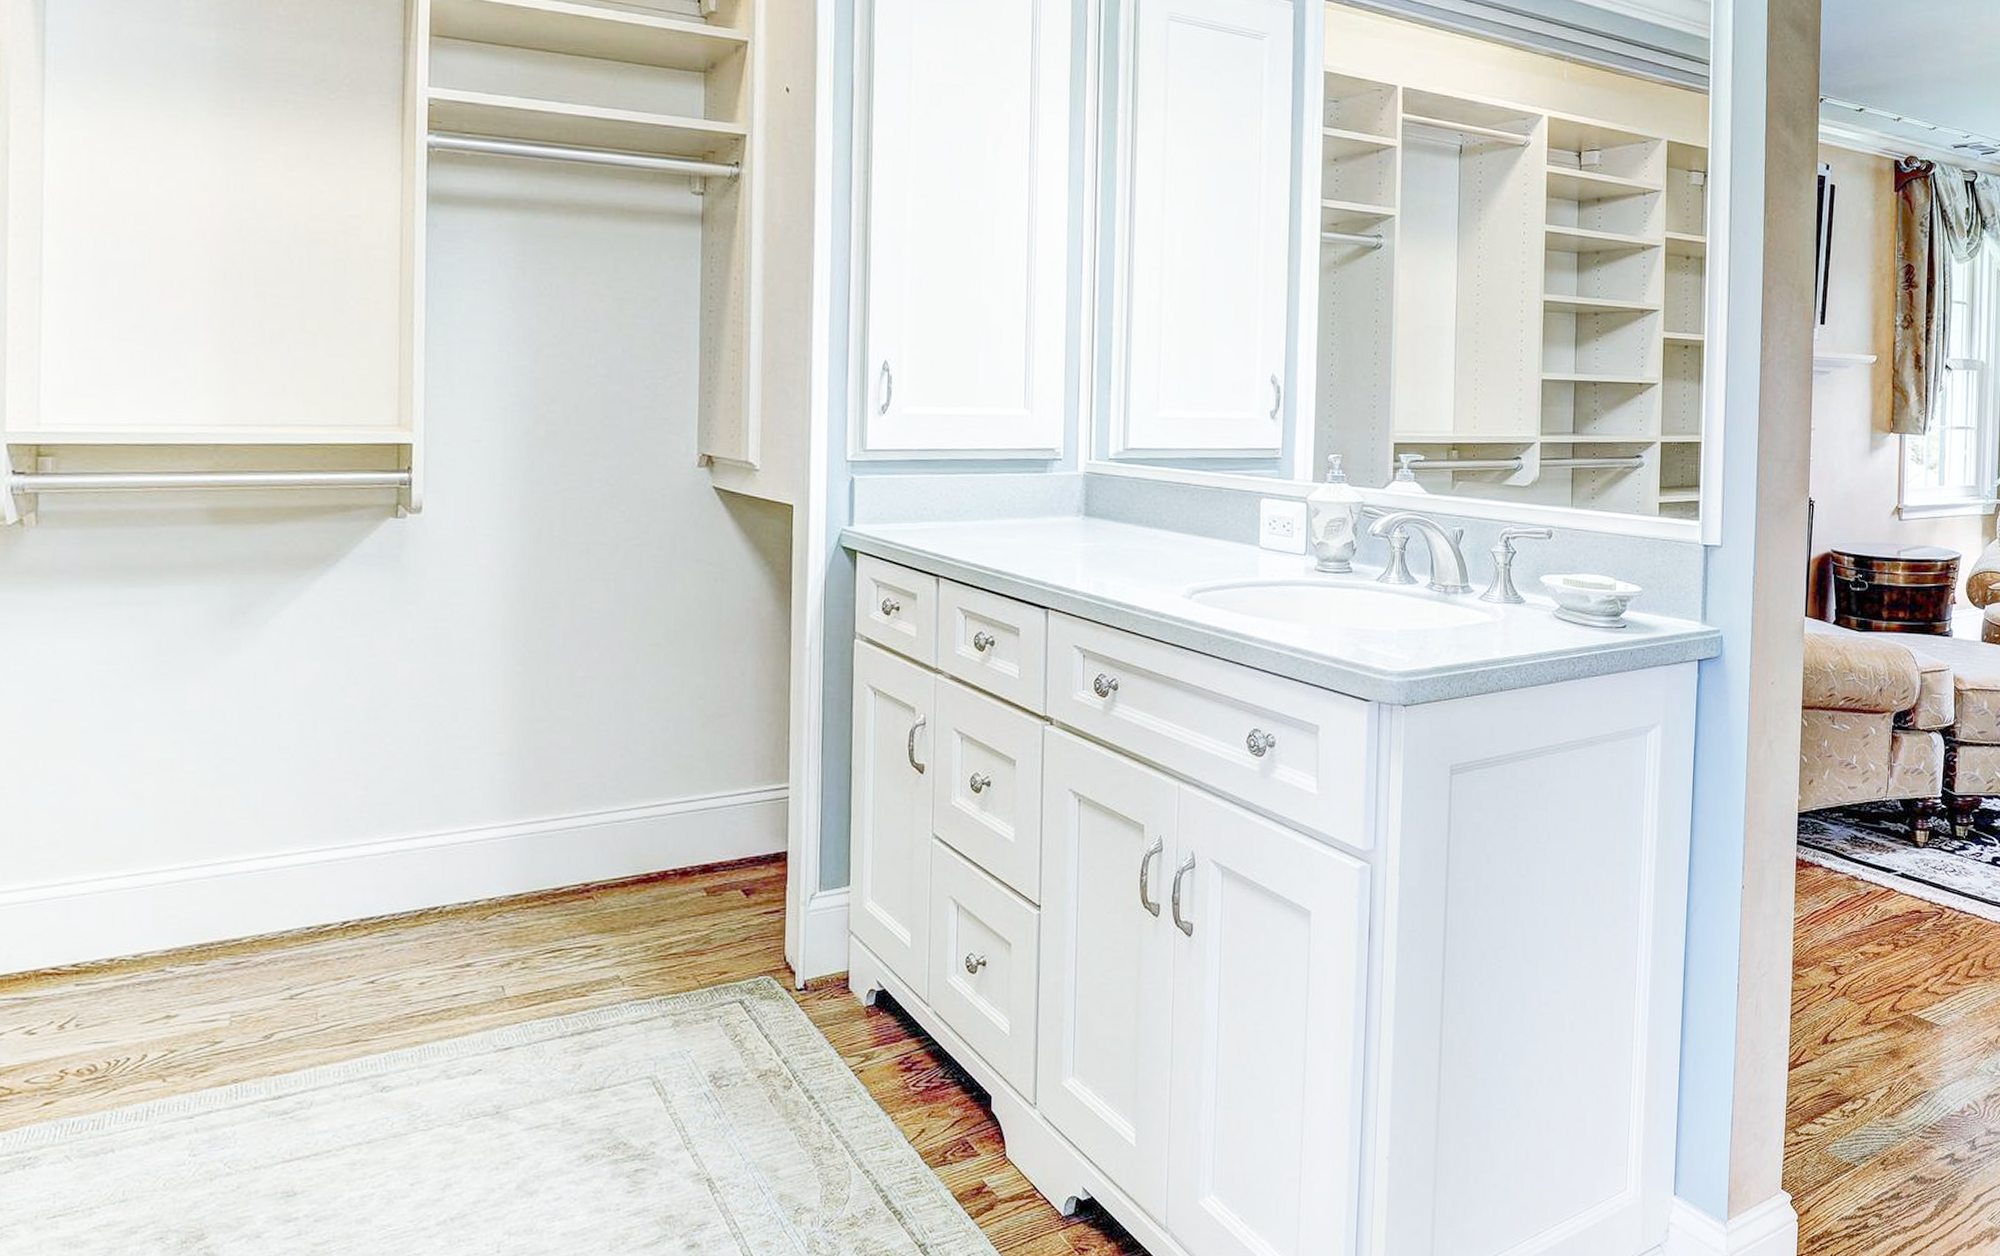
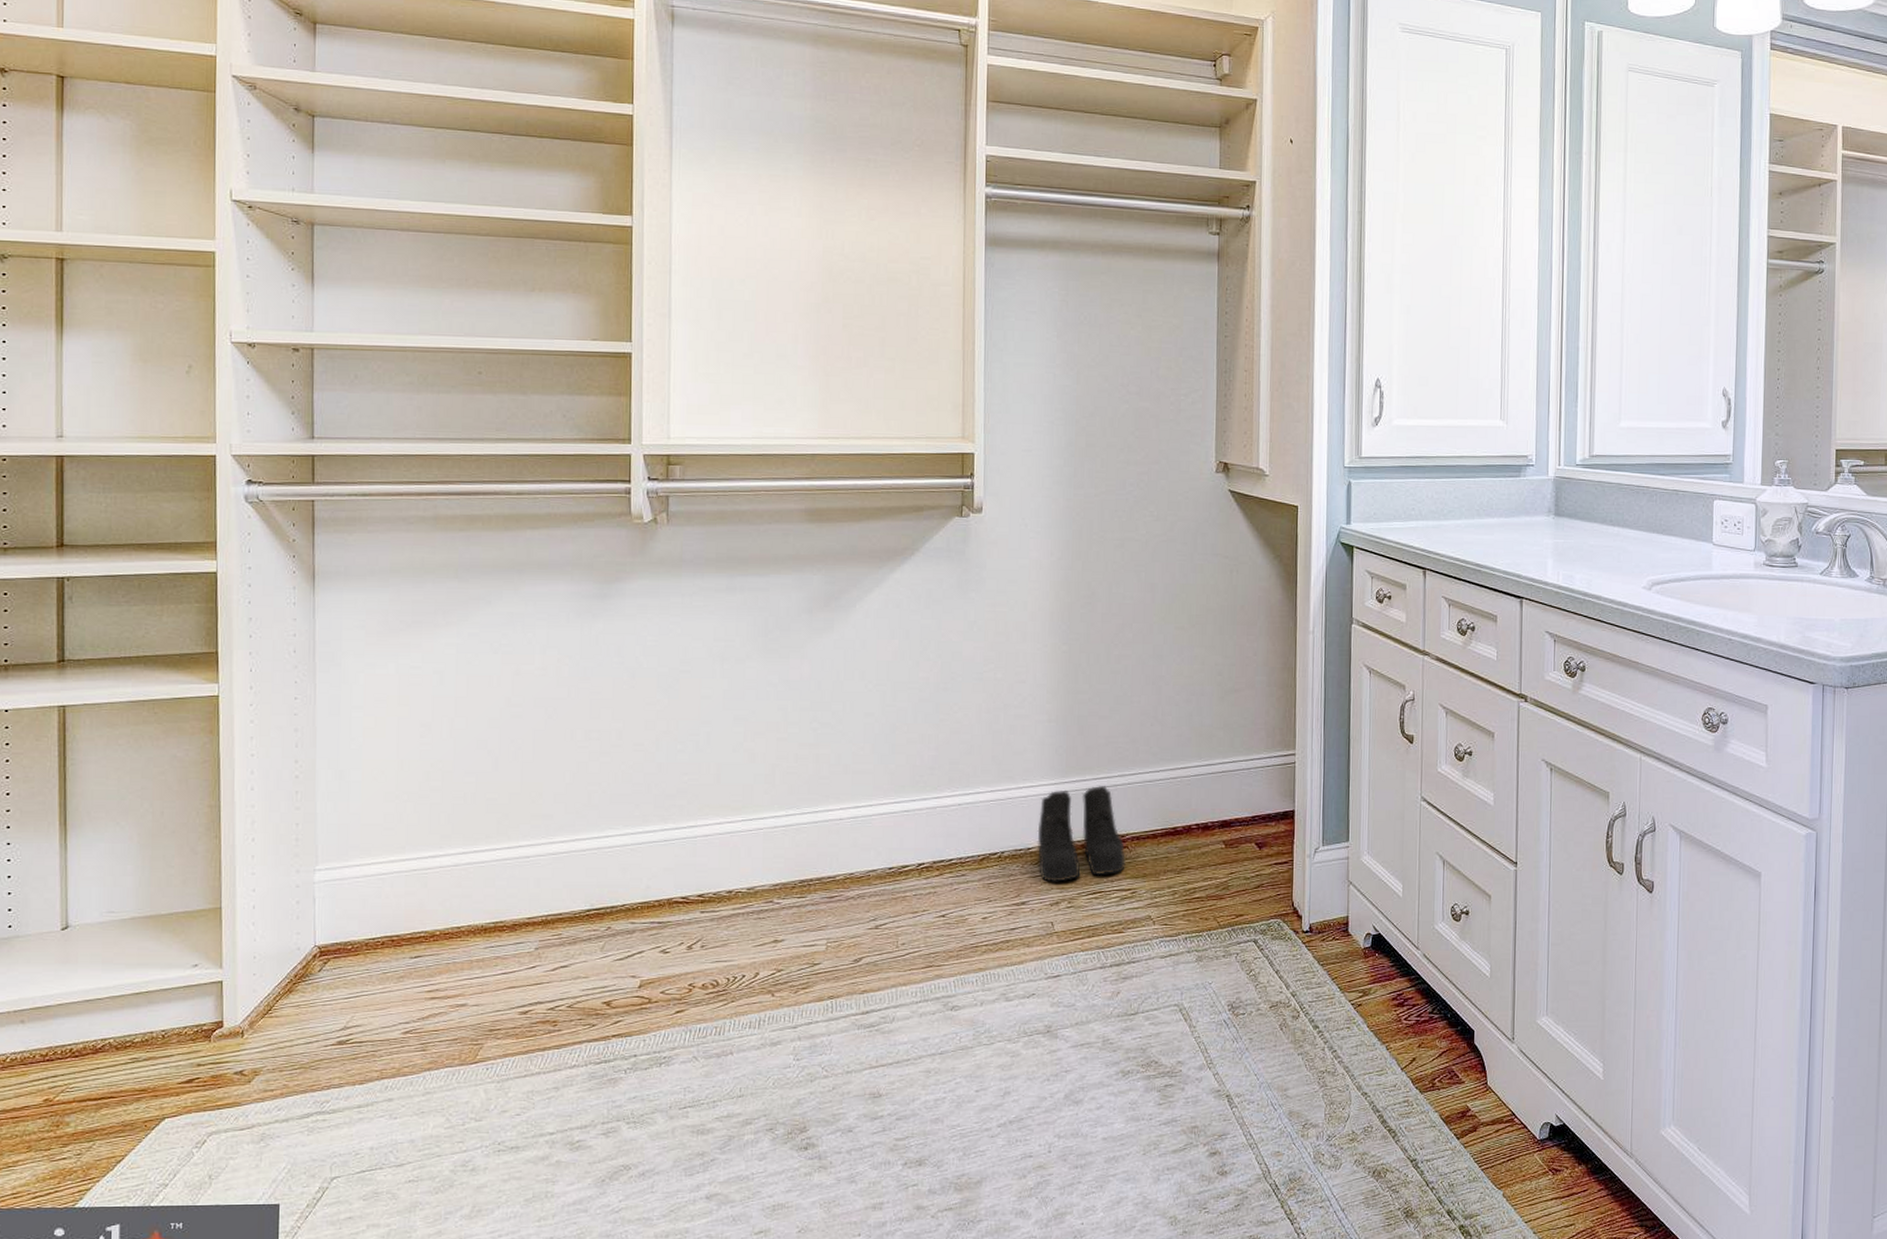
boots: none [485,828,590,940] -> present [1037,786,1126,882]

